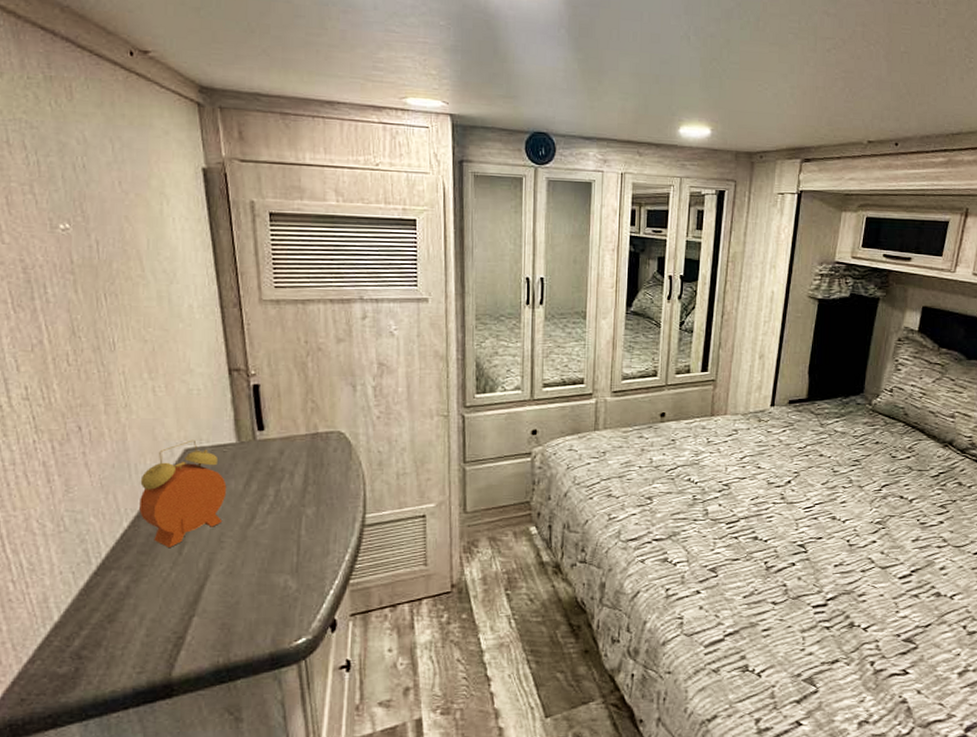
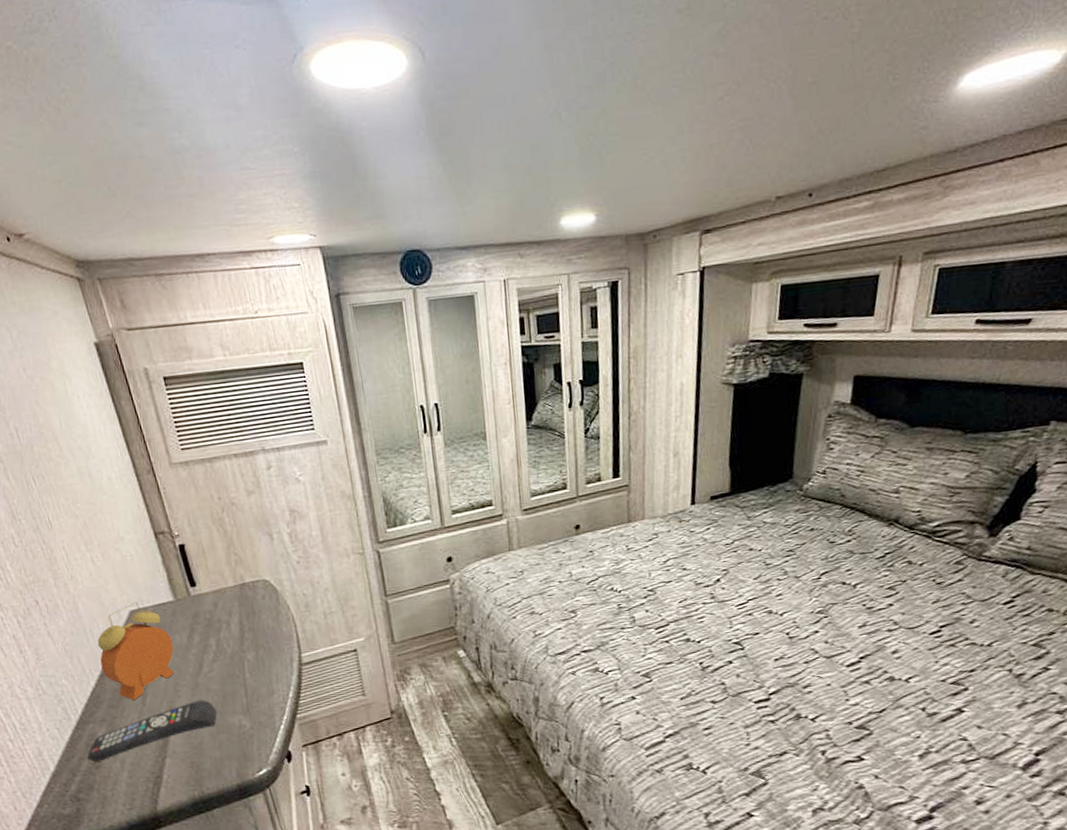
remote control: none [101,554,263,615] -> present [87,700,218,762]

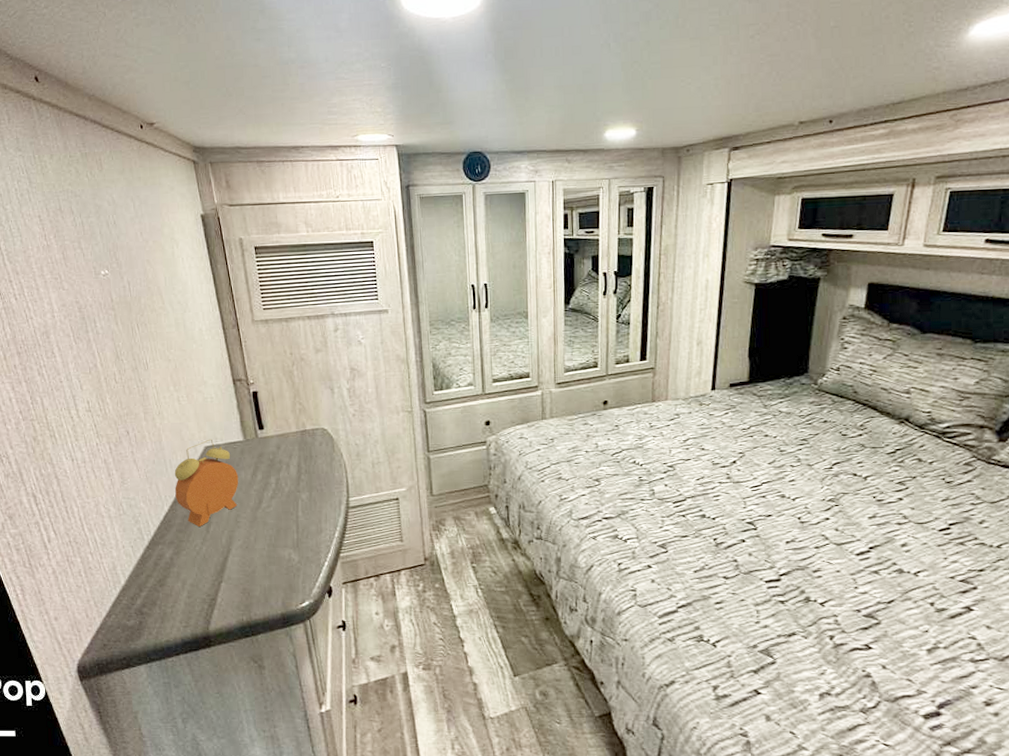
remote control: present [87,700,218,762] -> none [154,532,271,580]

